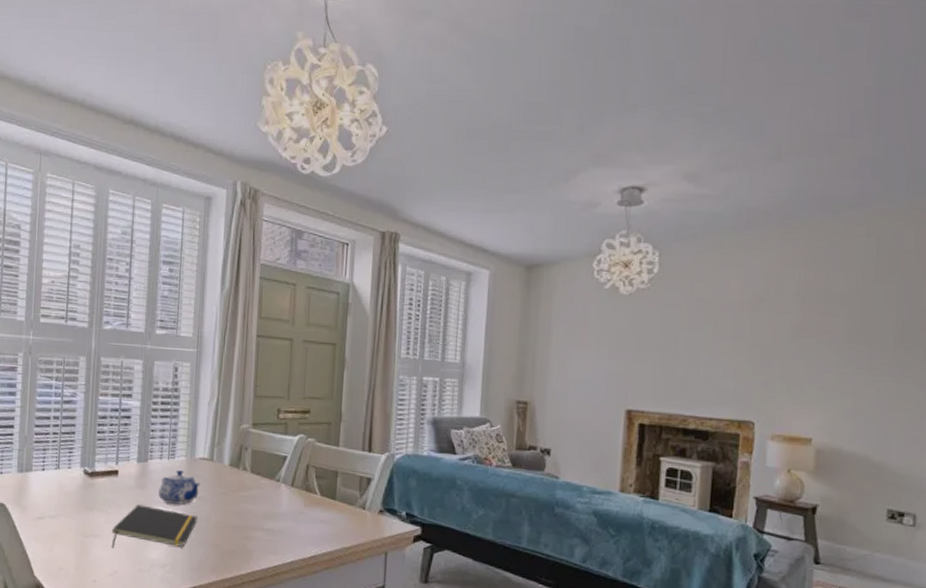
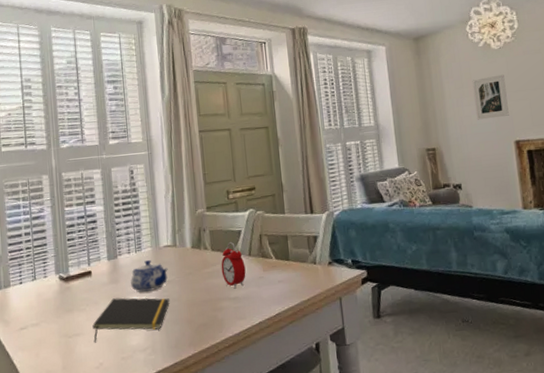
alarm clock: none [258,467,286,520] -> present [221,242,246,289]
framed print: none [584,326,629,379] -> present [472,74,509,120]

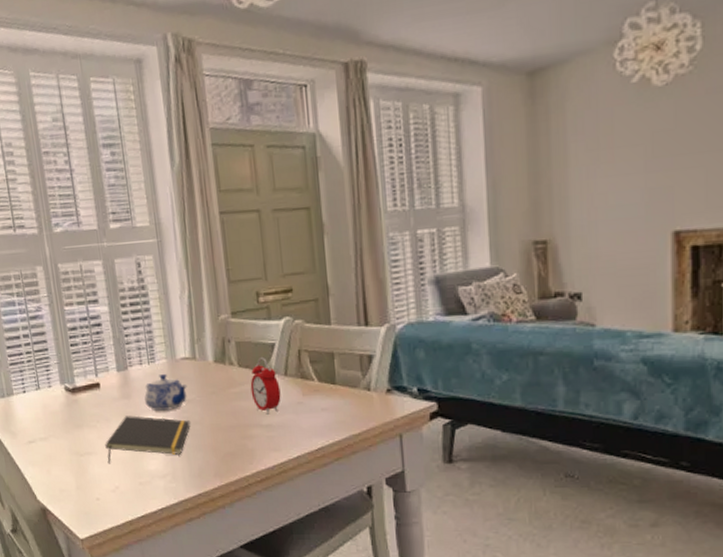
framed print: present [472,74,509,120] -> none [614,127,669,199]

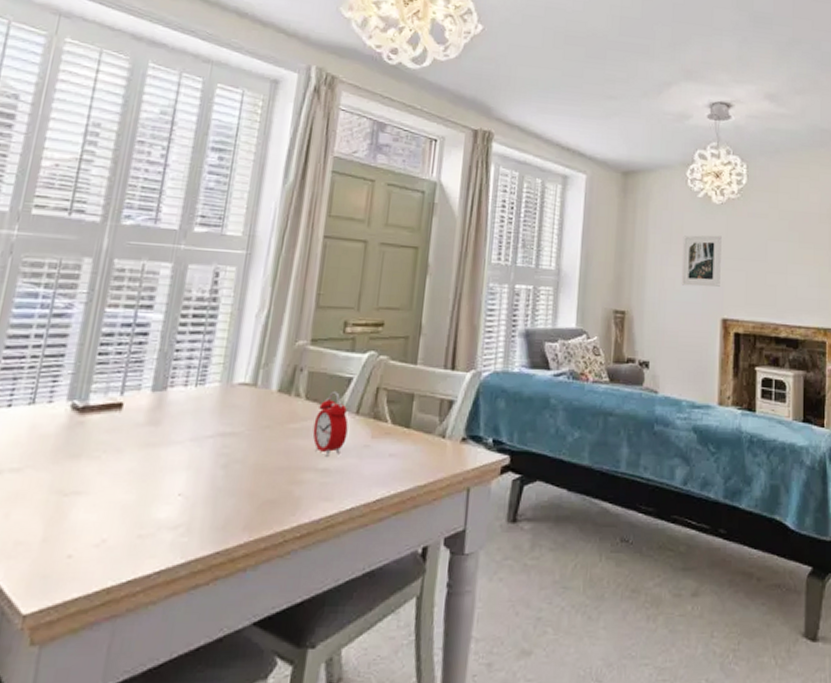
notepad: present [105,415,191,464] -> none [100,447,230,508]
teapot: present [144,374,187,411] -> none [177,400,238,444]
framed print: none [614,127,669,199] -> present [681,235,722,287]

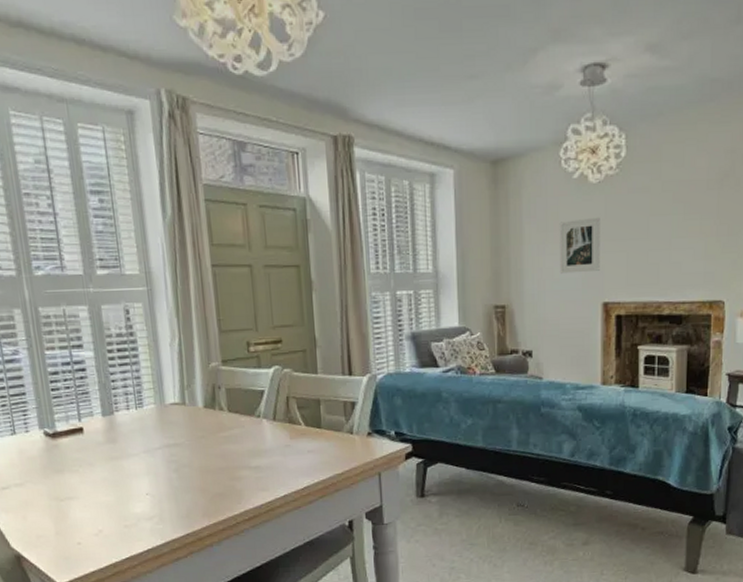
alarm clock: present [312,392,349,457] -> none [239,403,270,457]

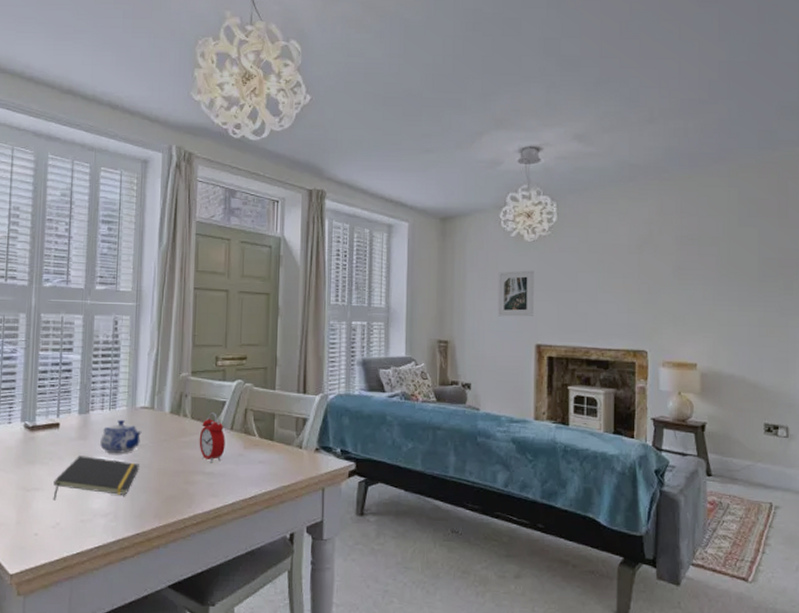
notepad: none [88,459,179,508] -> present [53,456,139,501]
teapot: none [131,419,176,455] -> present [100,420,142,453]
alarm clock: none [239,403,270,457] -> present [199,413,225,463]

